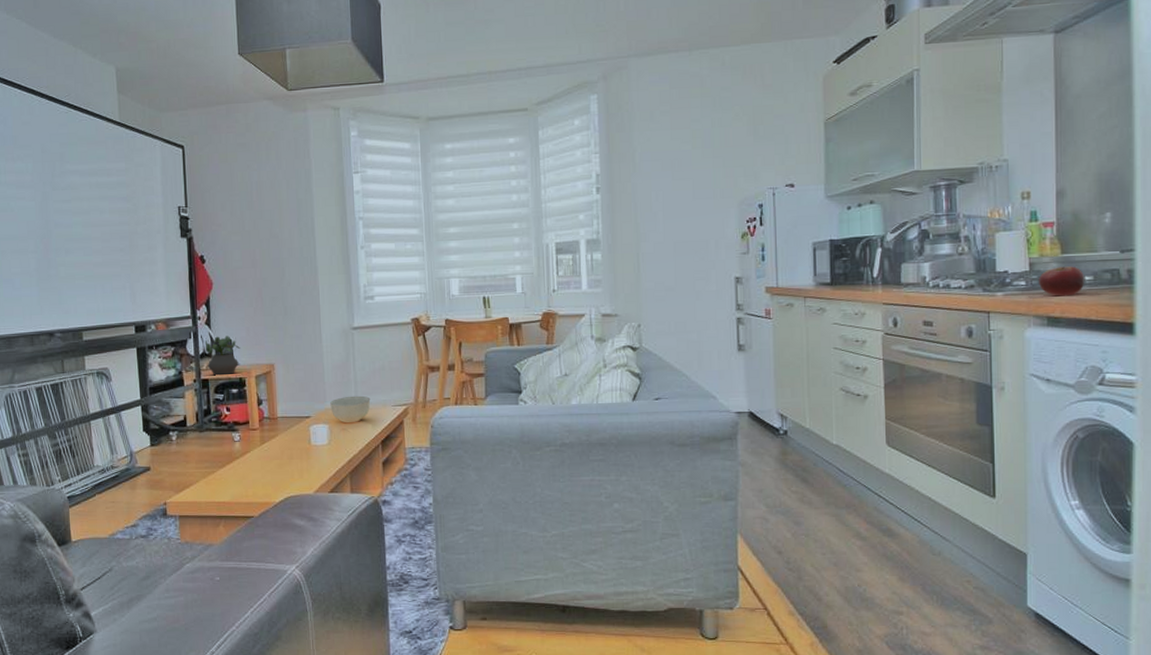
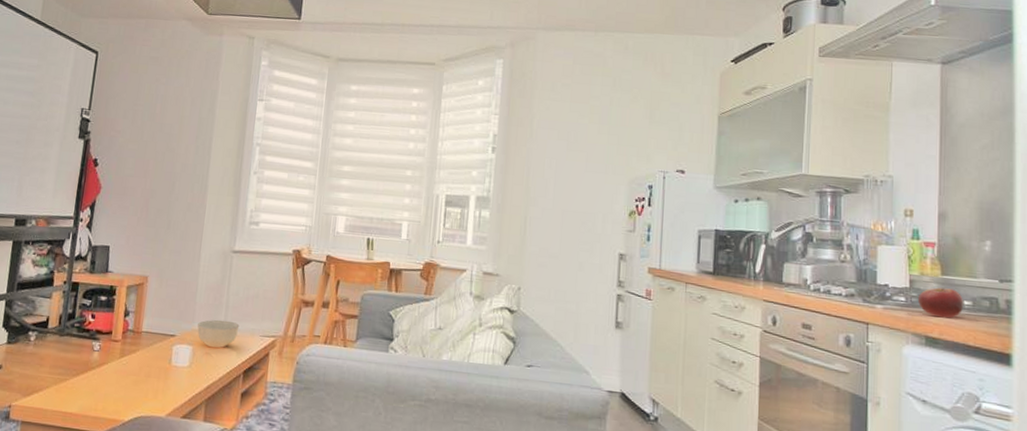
potted plant: present [205,336,240,376] -> none [80,240,117,282]

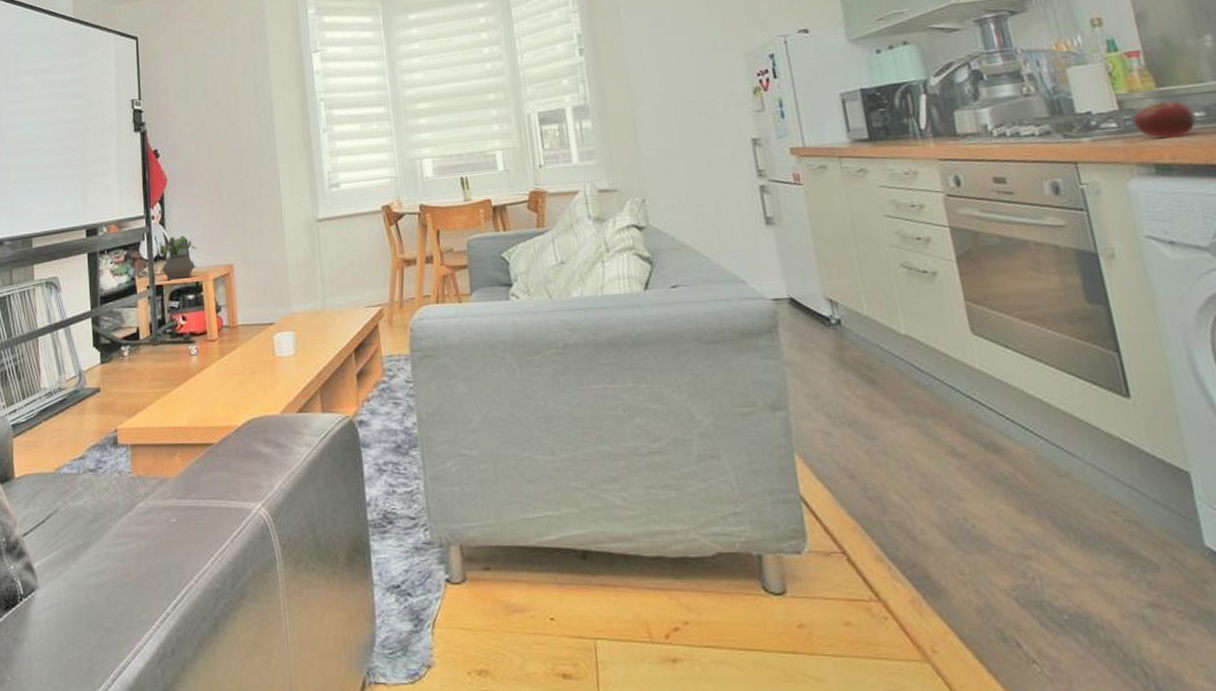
potted plant: none [80,240,117,282] -> present [159,235,196,281]
bowl: present [197,320,240,349] -> none [295,296,341,330]

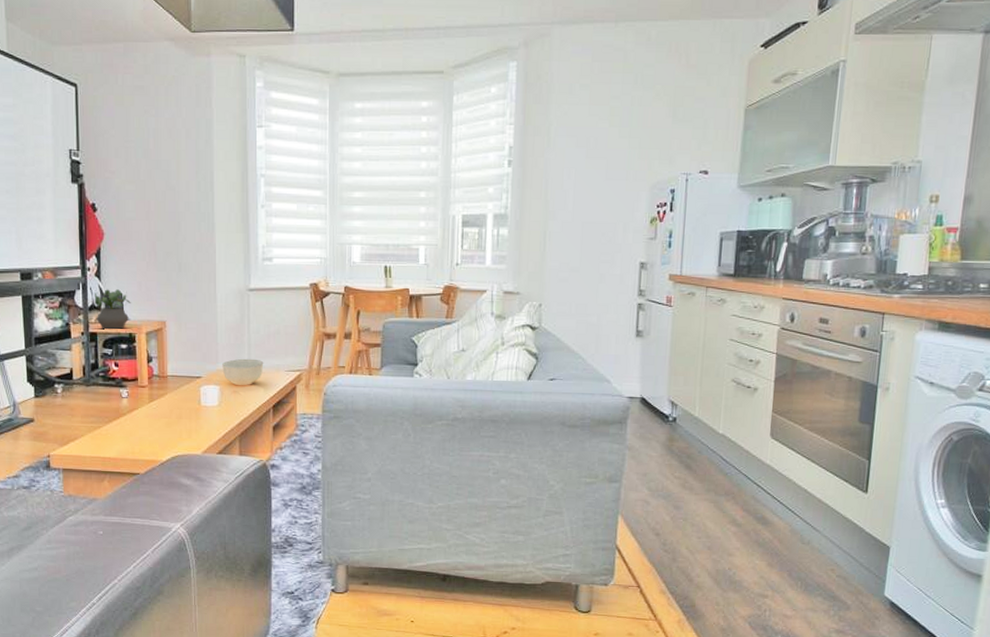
bowl: none [295,296,341,330] -> present [222,358,264,386]
fruit: present [1132,101,1196,139] -> none [934,272,981,302]

